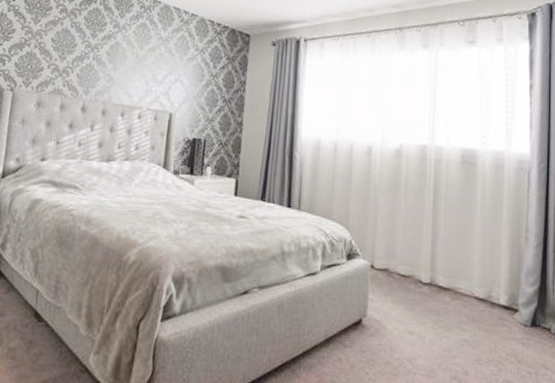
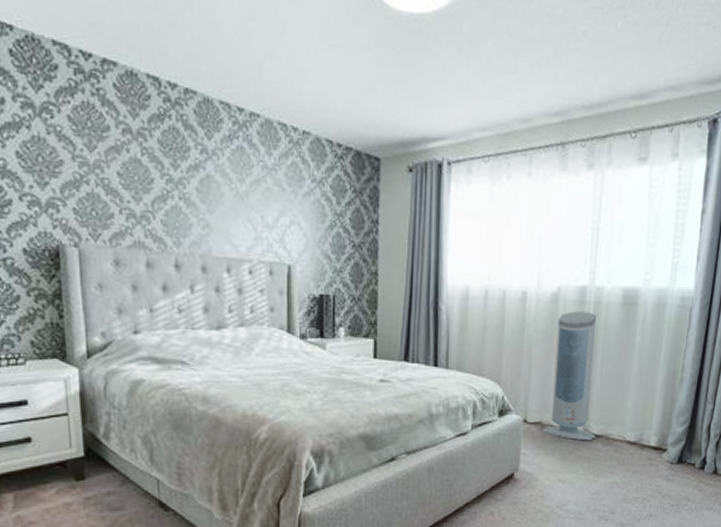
air purifier: none [389,166,443,293] -> present [542,311,597,441]

